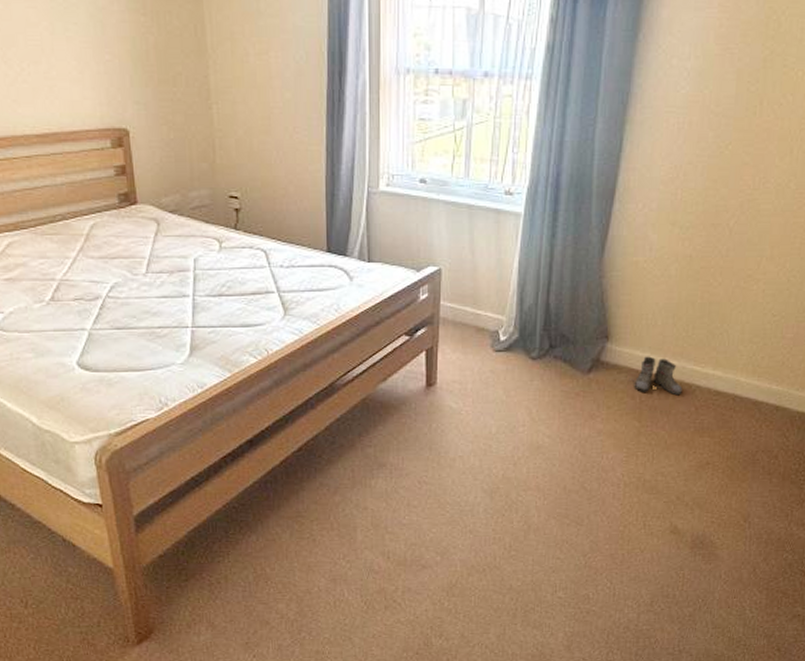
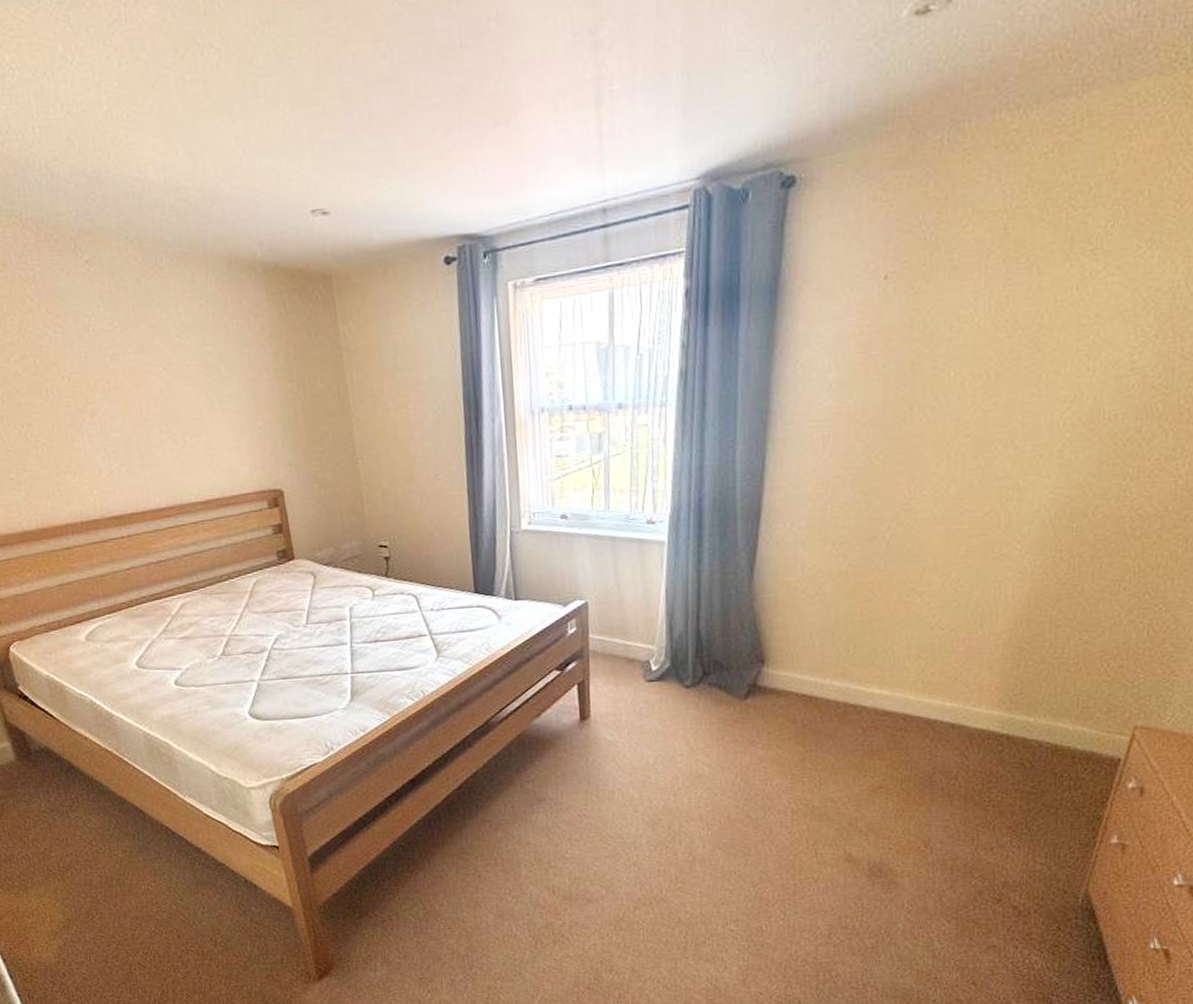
boots: present [630,356,683,396] -> none [790,678,847,718]

